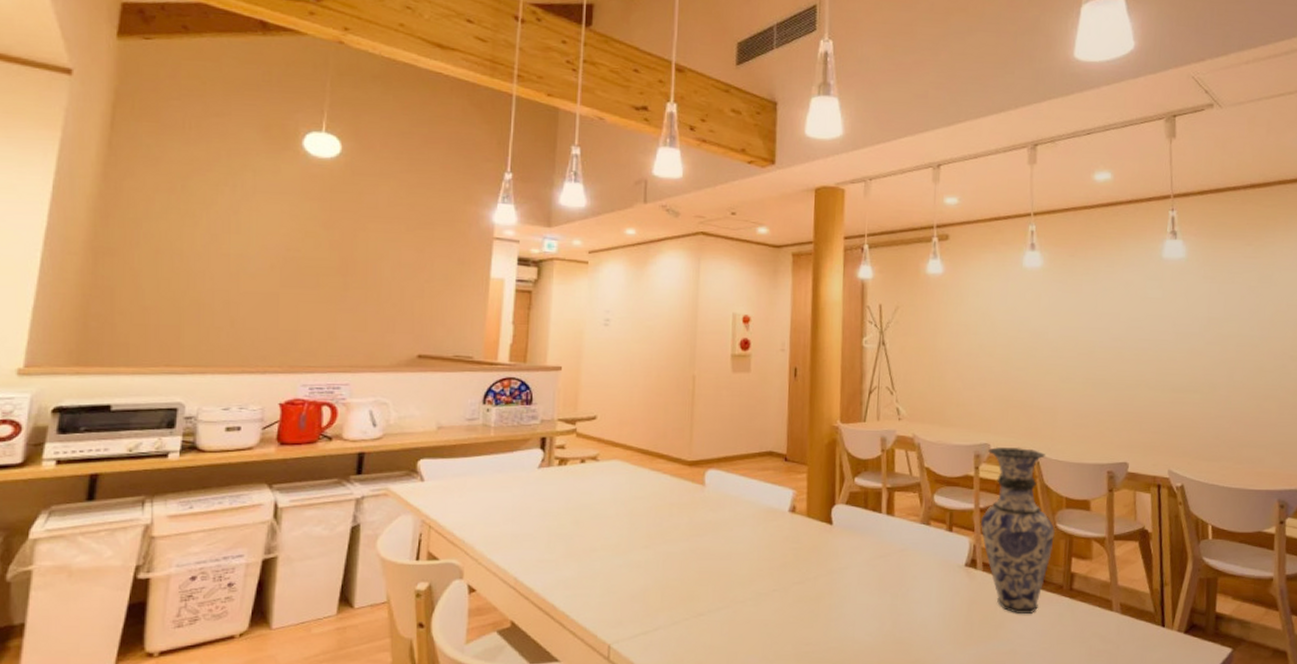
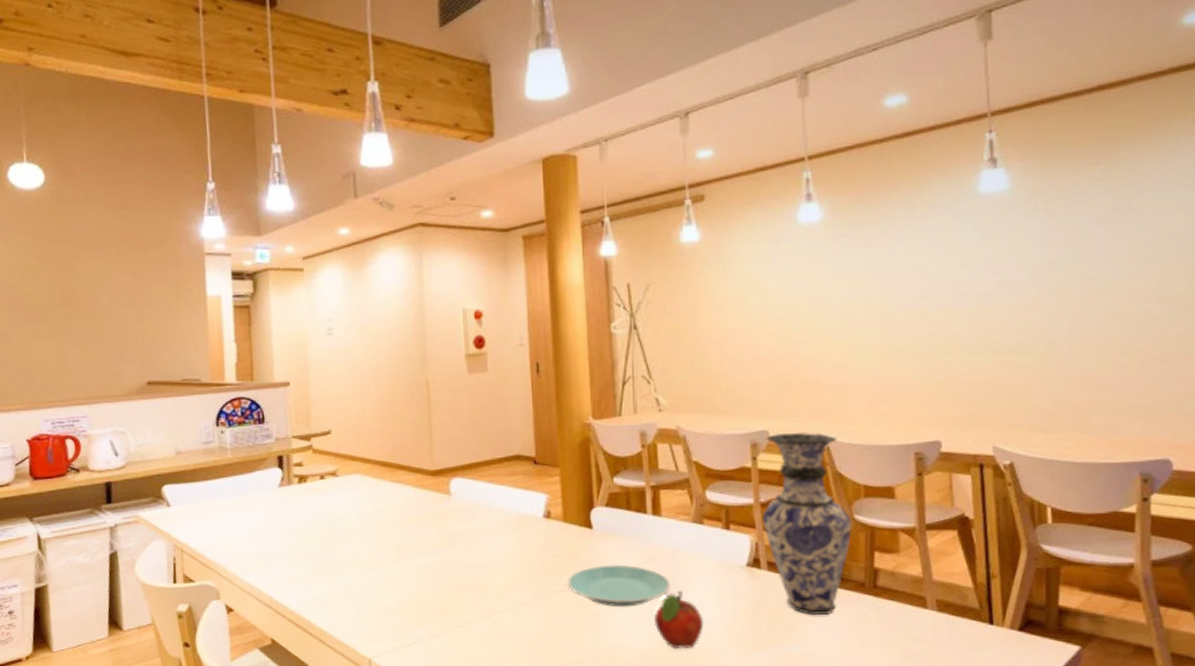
plate: none [805,559,898,601] -> present [567,564,671,607]
fruit: none [881,587,925,643] -> present [655,591,704,650]

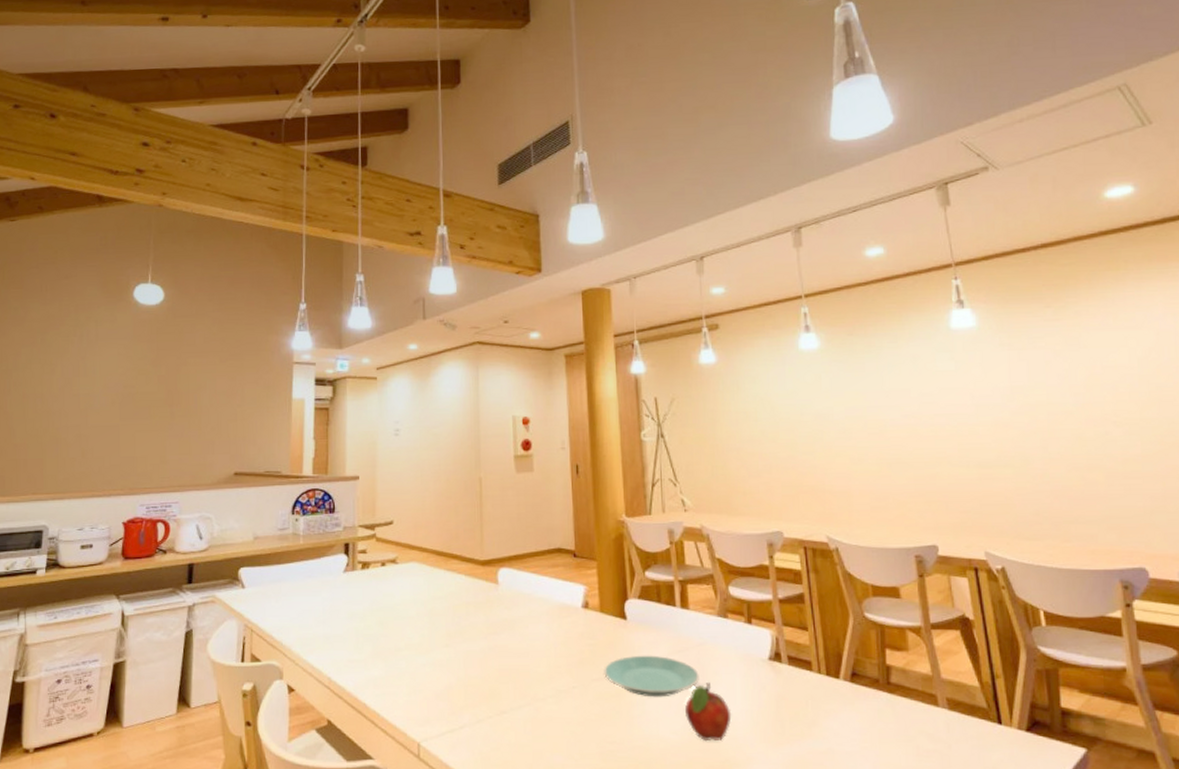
vase: present [761,431,852,615] -> none [780,533,863,710]

